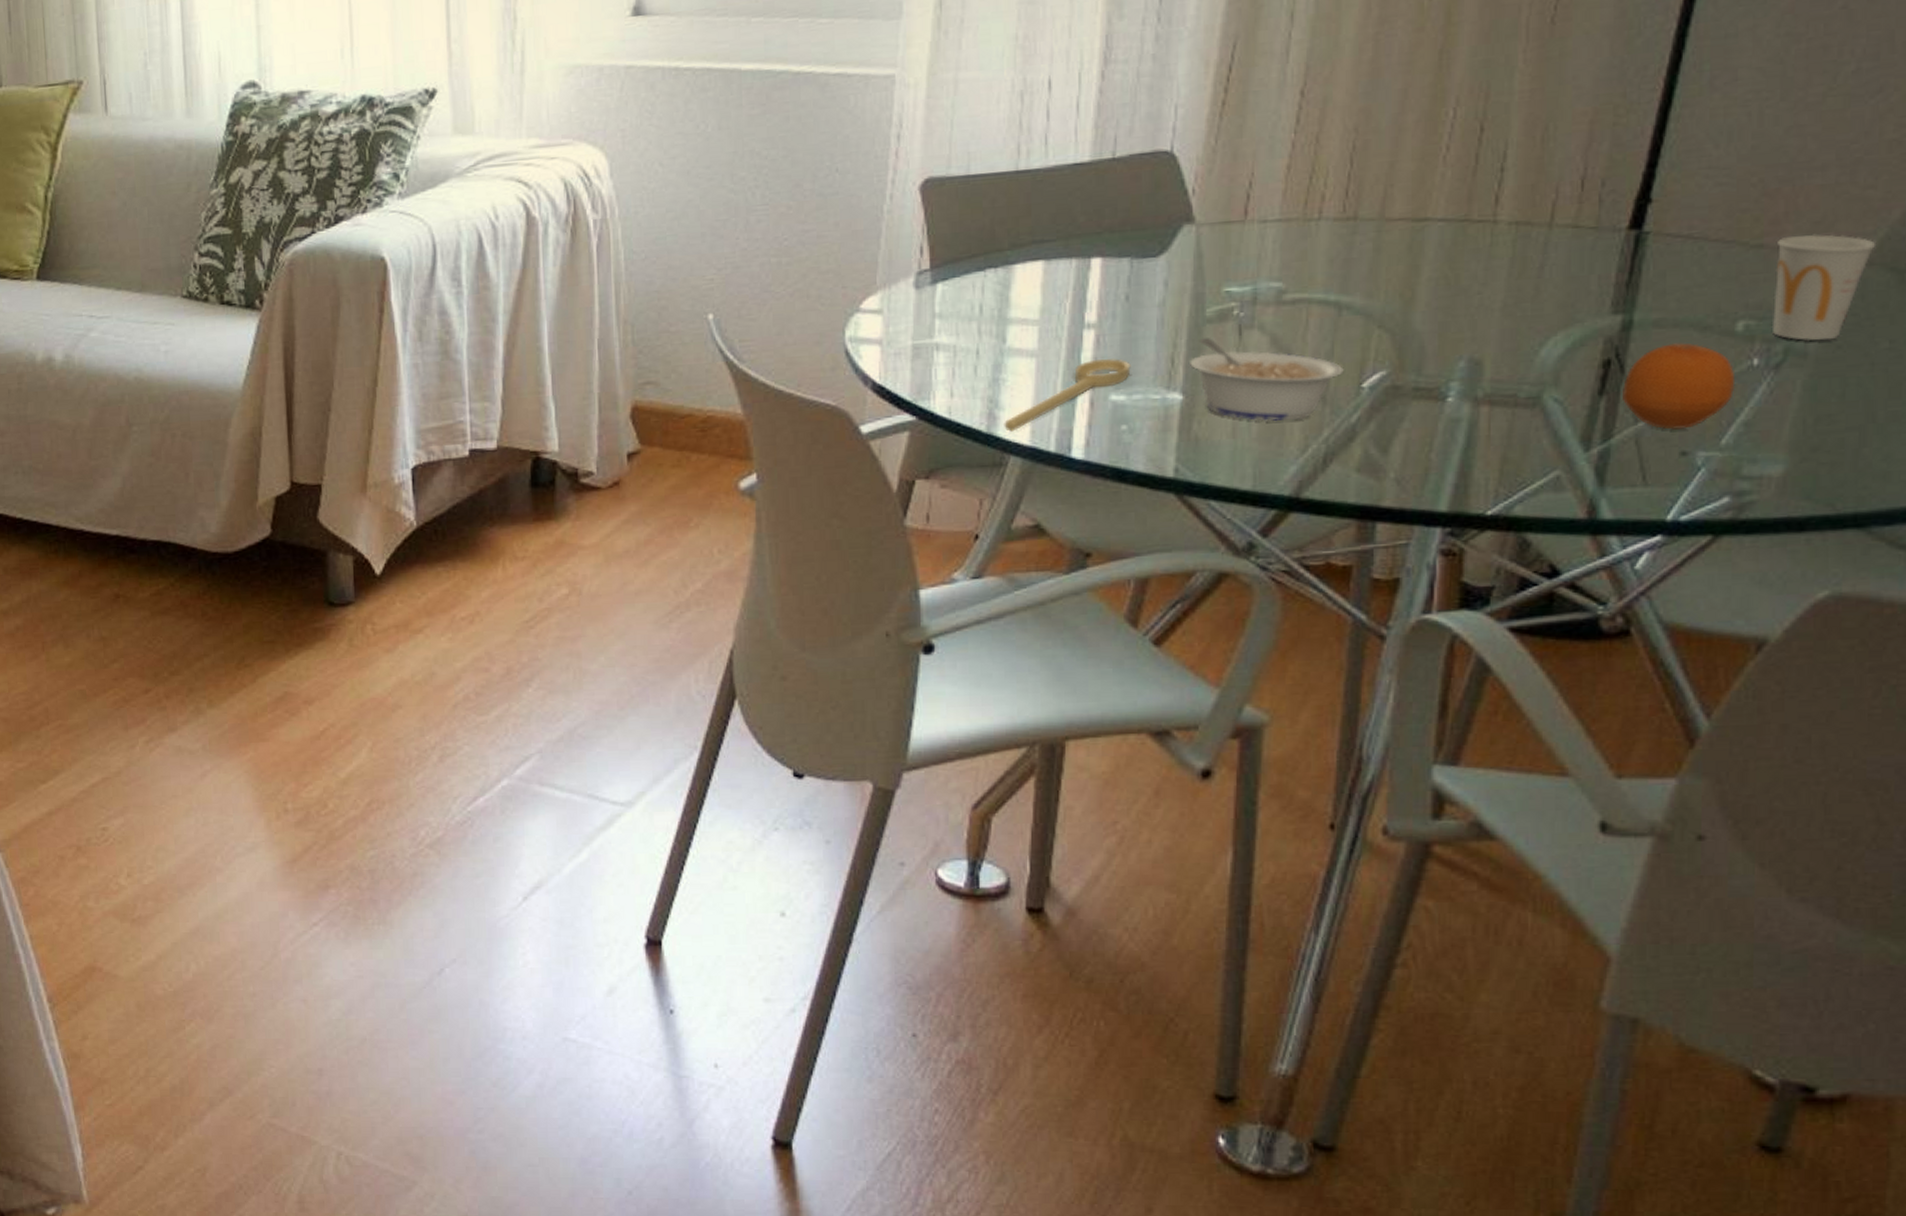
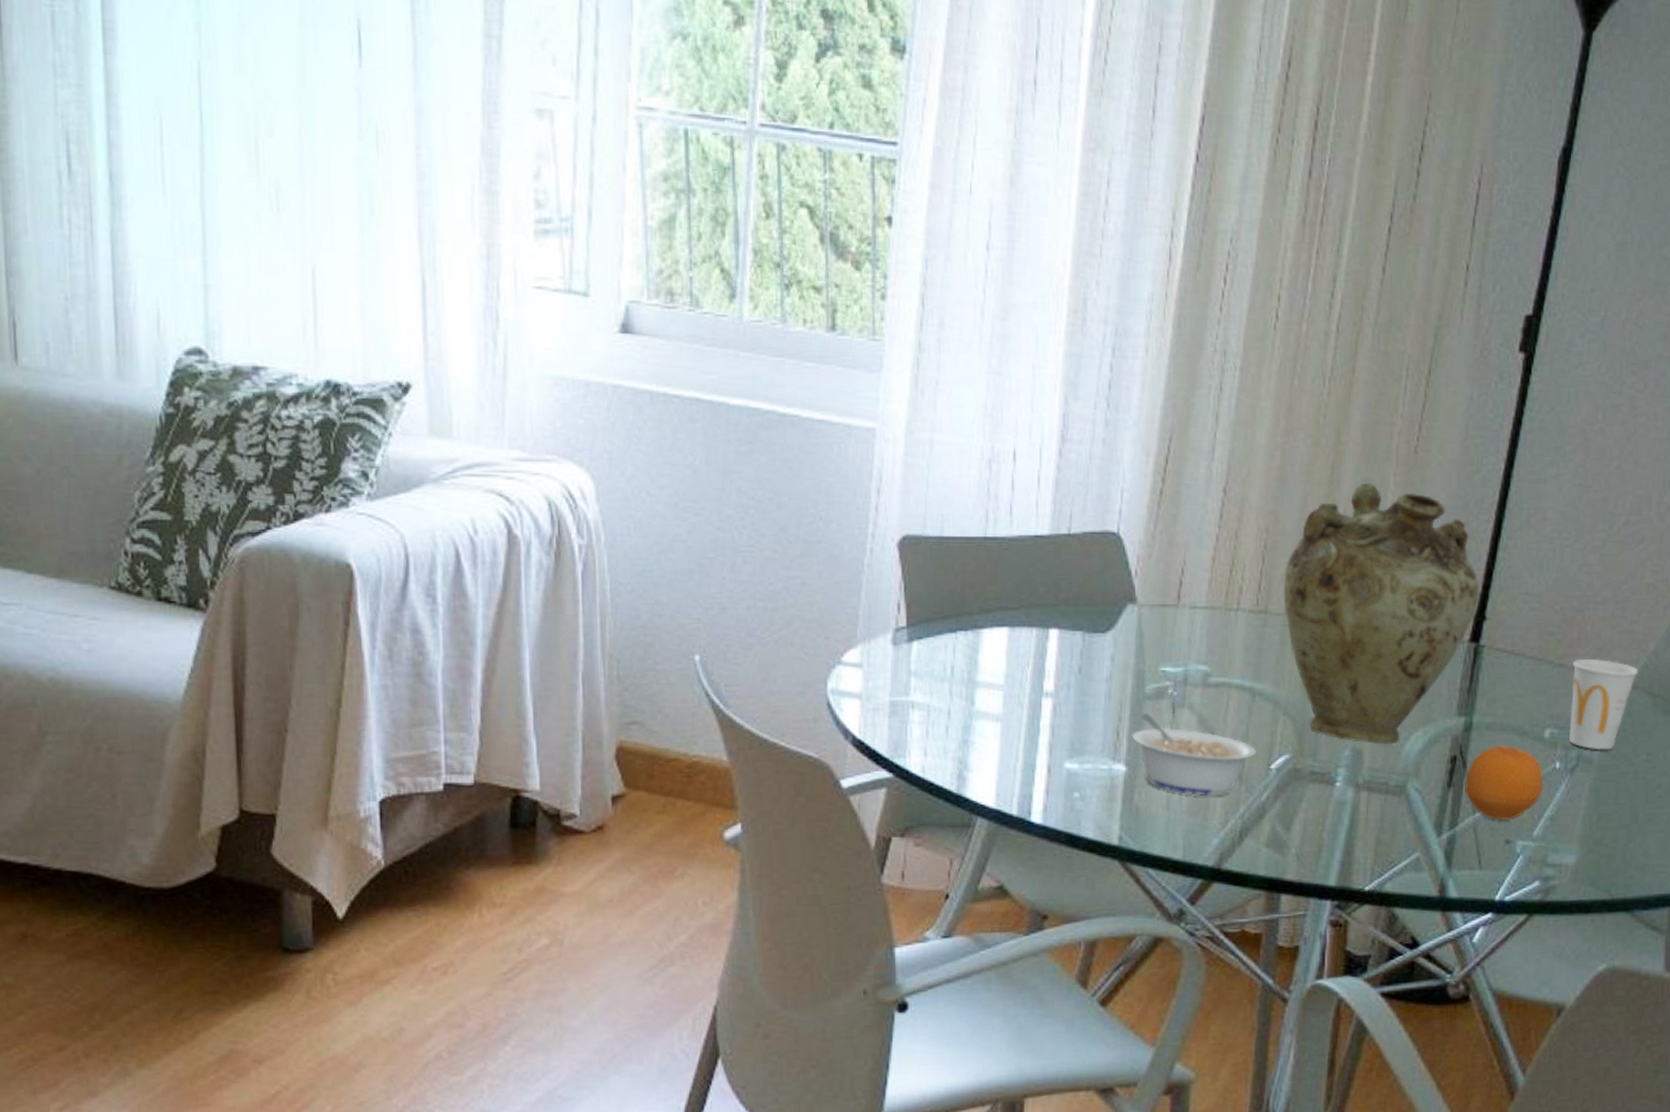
spoon: present [1004,359,1131,432] -> none [972,728,1083,794]
vase: none [1377,65,1643,353] -> present [1283,483,1480,745]

